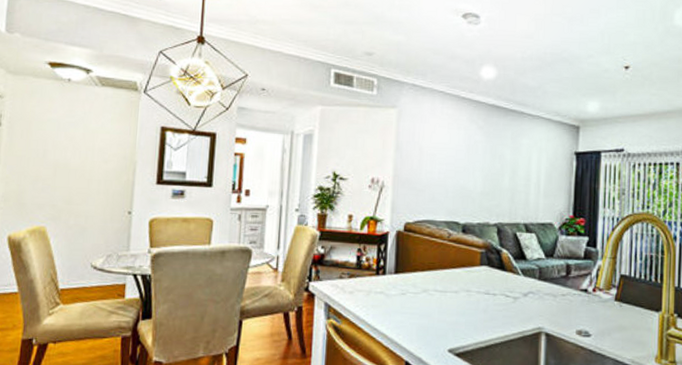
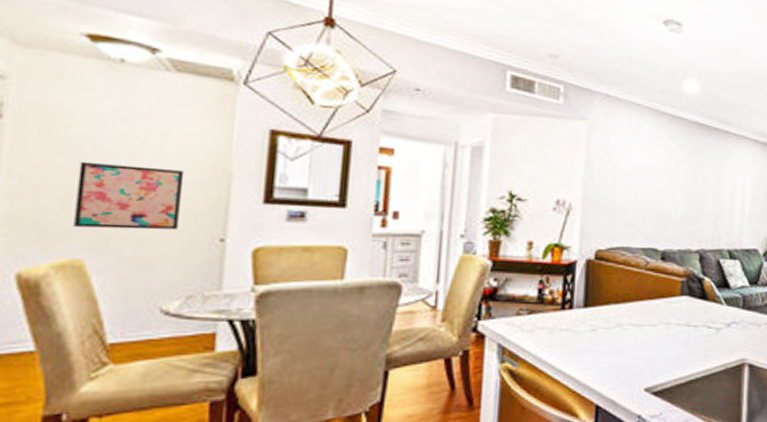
wall art: none [40,155,107,205] -> present [73,161,185,230]

